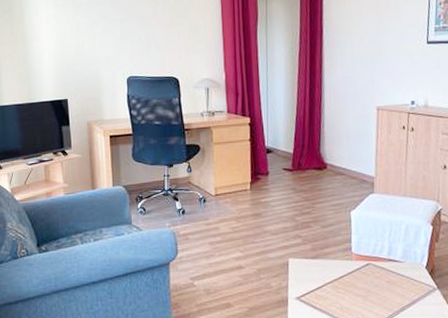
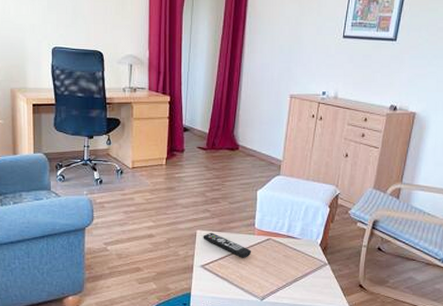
remote control: none [296,261,351,287] -> present [203,233,252,258]

